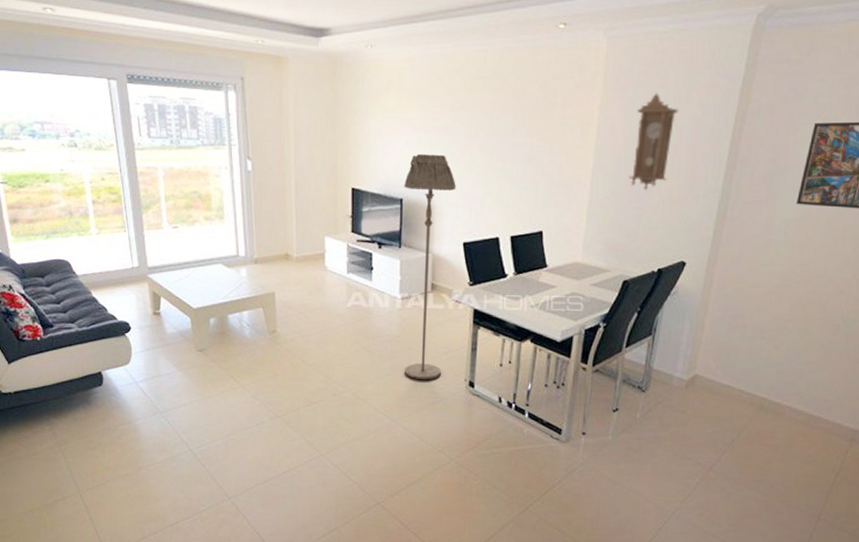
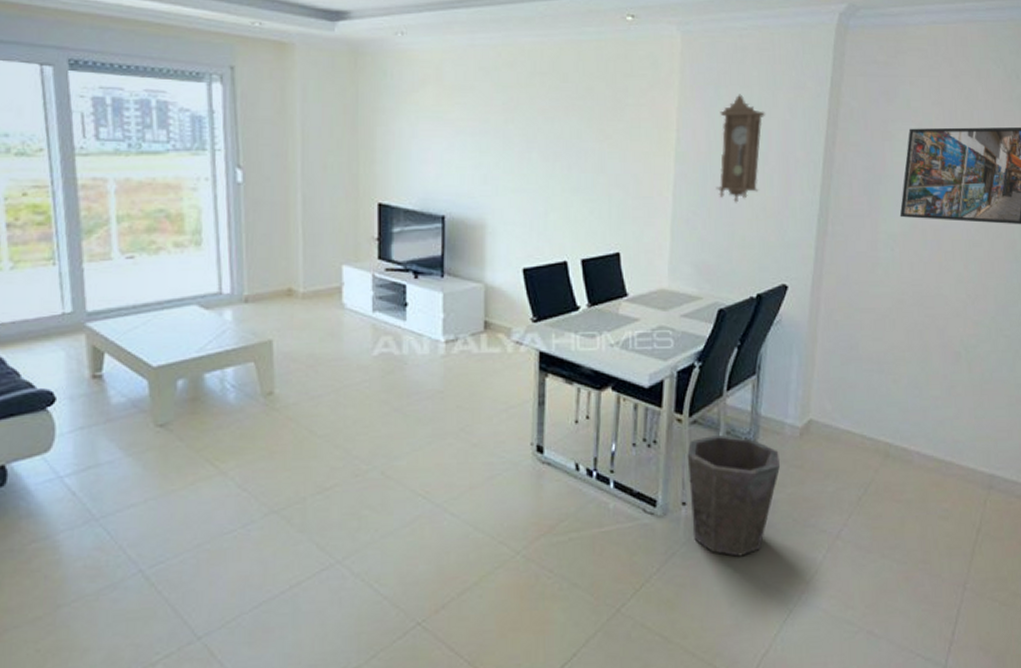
floor lamp: present [404,154,456,380] -> none [446,162,512,448]
waste bin: none [588,382,666,477] -> present [687,434,780,557]

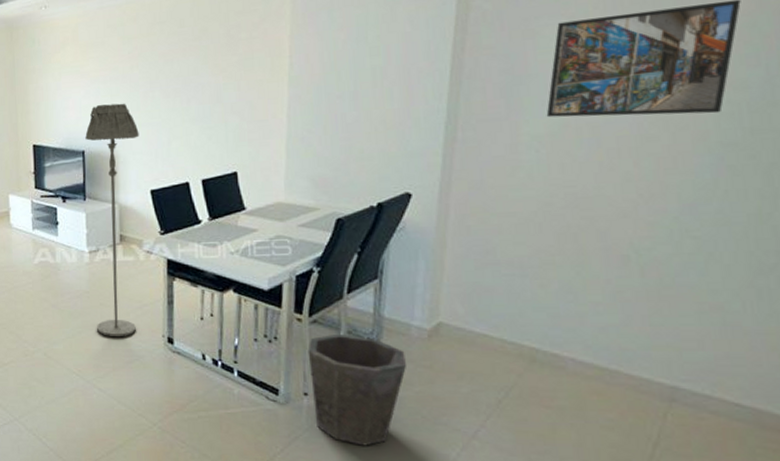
floor lamp: none [446,162,512,448] -> present [85,103,139,337]
pendulum clock: present [716,94,765,203] -> none [331,14,383,119]

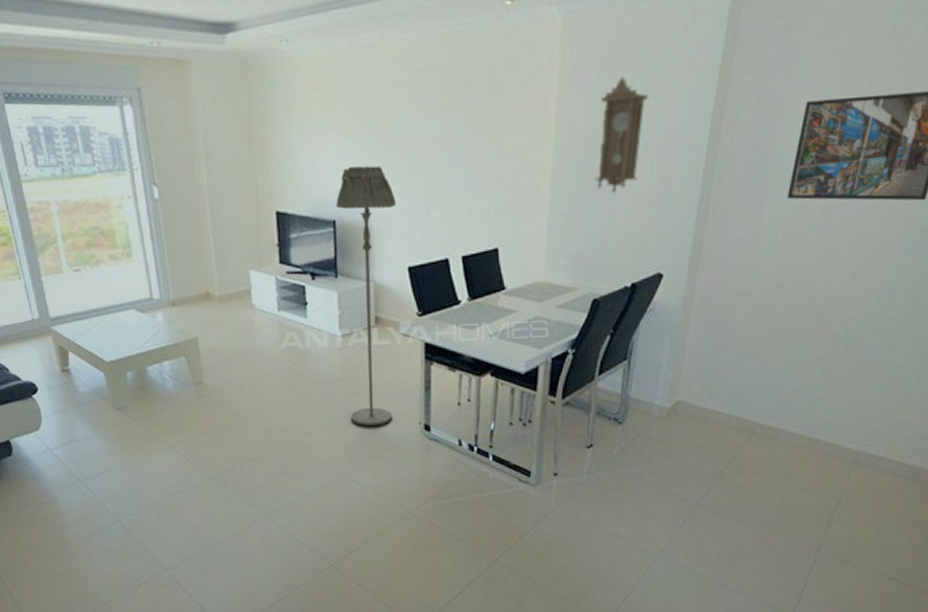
waste bin: present [307,333,406,446] -> none [559,414,646,519]
pendulum clock: none [331,14,383,119] -> present [594,77,648,193]

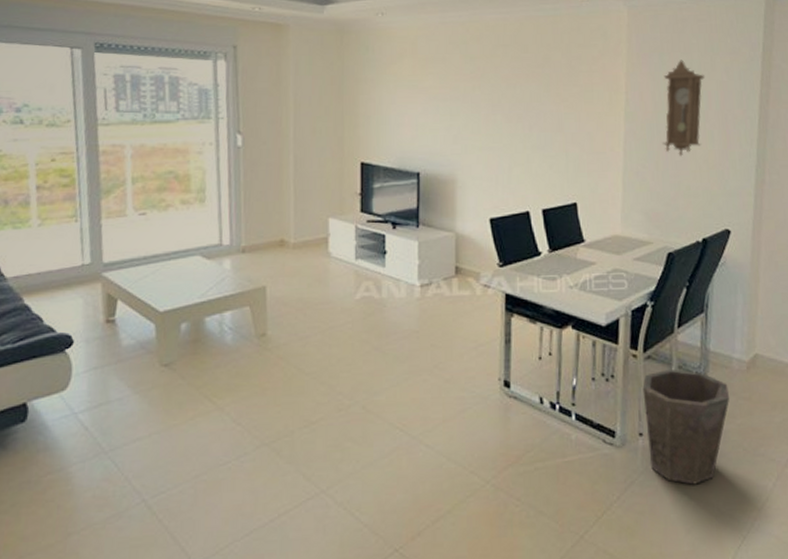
floor lamp: present [336,165,396,426] -> none [421,124,479,383]
waste bin: none [559,414,646,519] -> present [642,369,729,485]

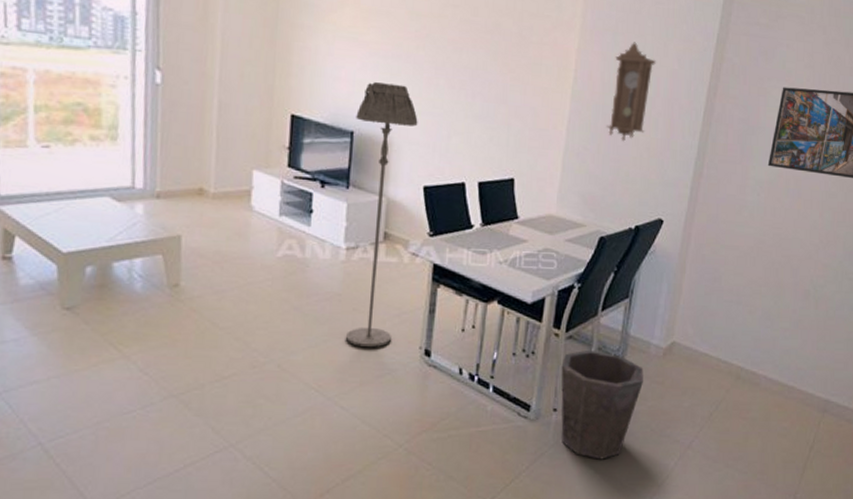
floor lamp: none [421,124,479,383] -> present [346,82,418,348]

